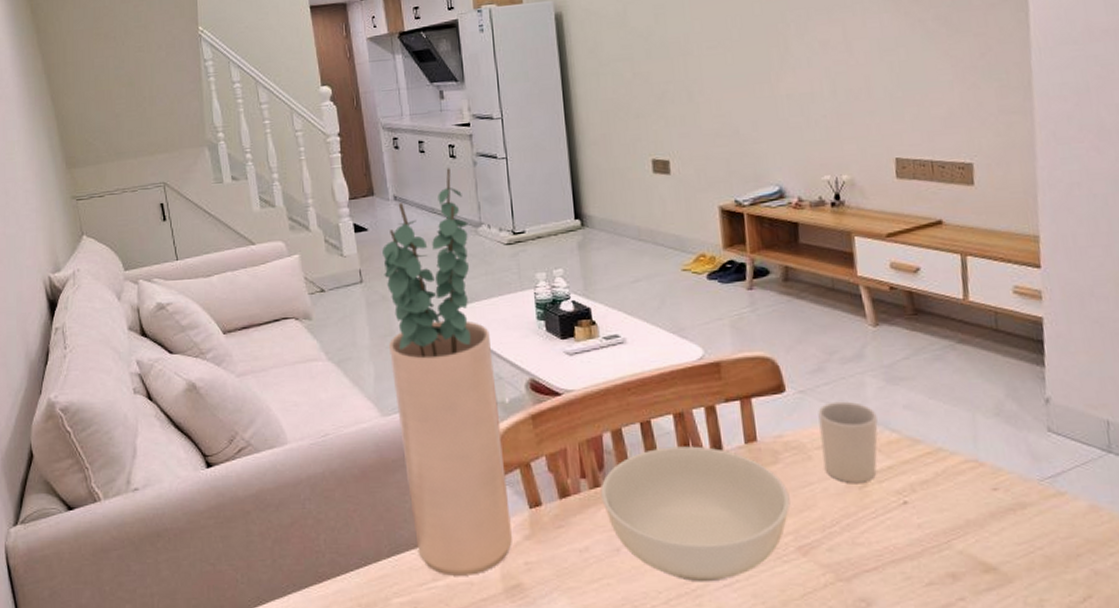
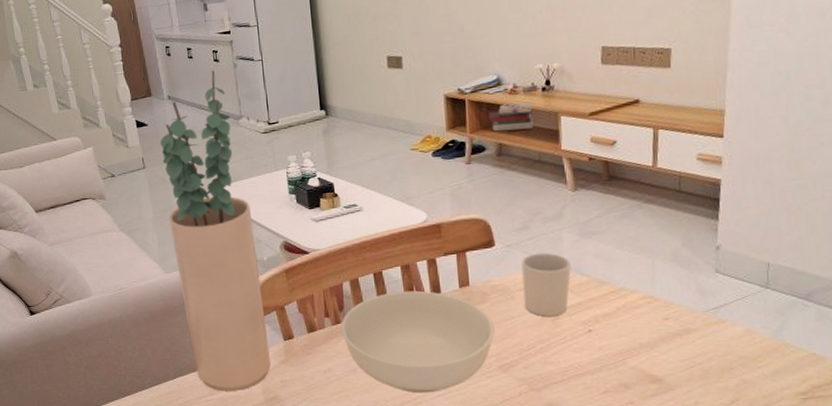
books: none [771,219,824,253] -> present [488,102,534,132]

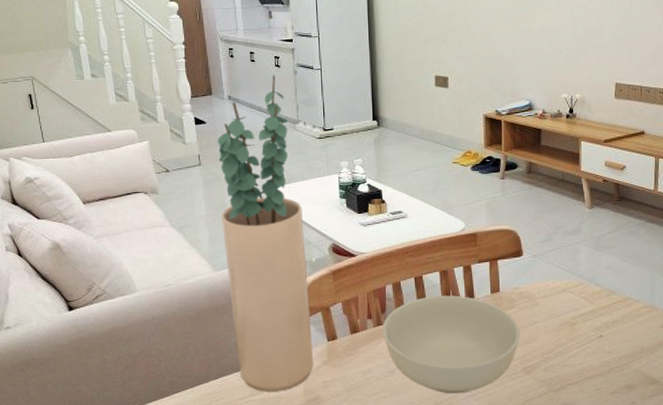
books: present [488,102,534,132] -> none [521,127,559,152]
mug: present [521,252,571,316] -> none [545,263,587,322]

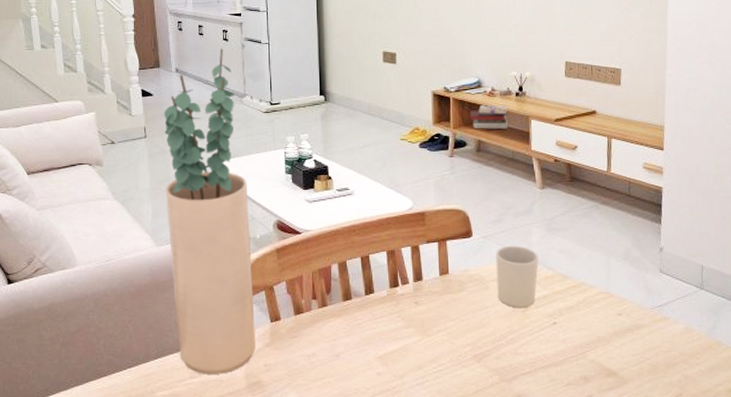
bowl: present [382,295,520,394] -> none [327,276,470,382]
books: none [521,127,559,152] -> present [470,104,509,130]
mug: none [545,263,587,322] -> present [495,245,539,307]

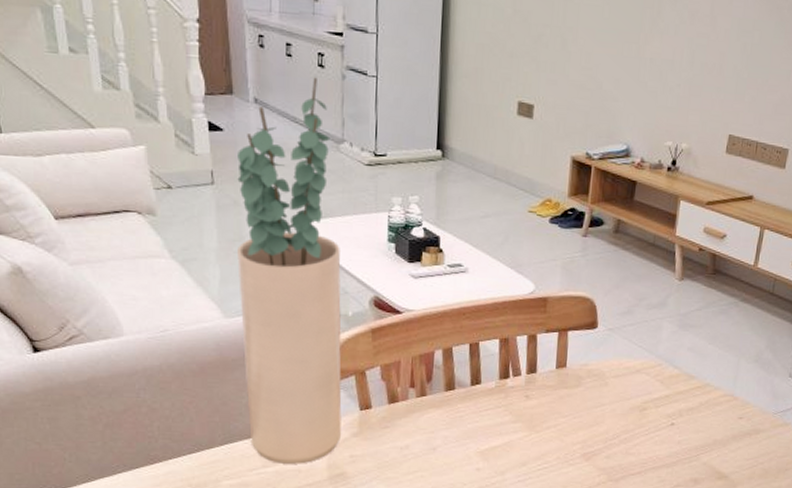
books: present [470,104,509,130] -> none [612,177,655,210]
mug: present [495,245,539,307] -> none [616,340,666,406]

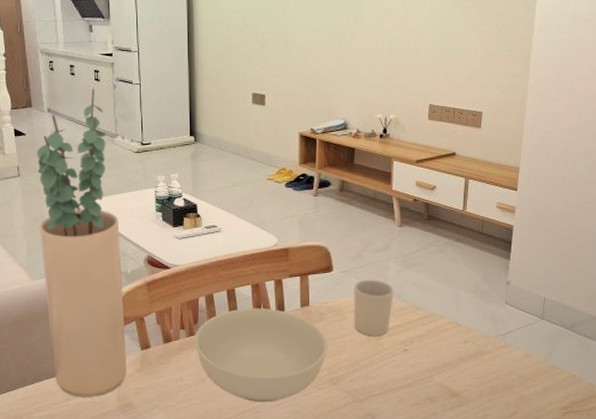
bowl: none [426,366,584,478] -> present [194,308,328,403]
mug: none [616,340,666,406] -> present [354,279,394,336]

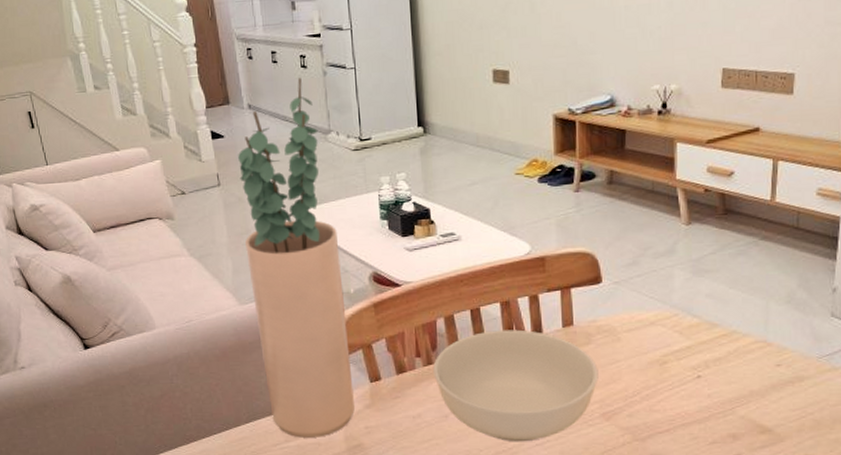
mug: present [354,279,394,336] -> none [629,291,682,360]

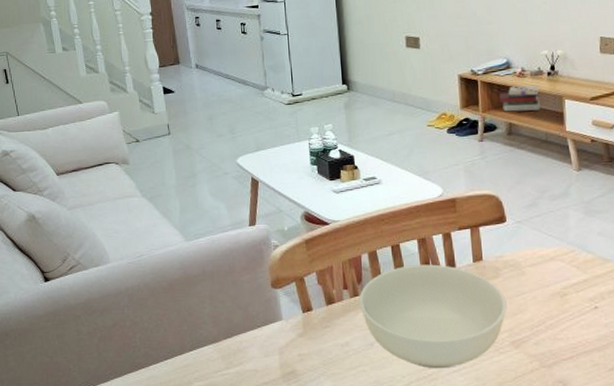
vase: present [238,77,355,438] -> none [186,42,289,365]
books: none [600,126,648,158] -> present [499,85,541,112]

